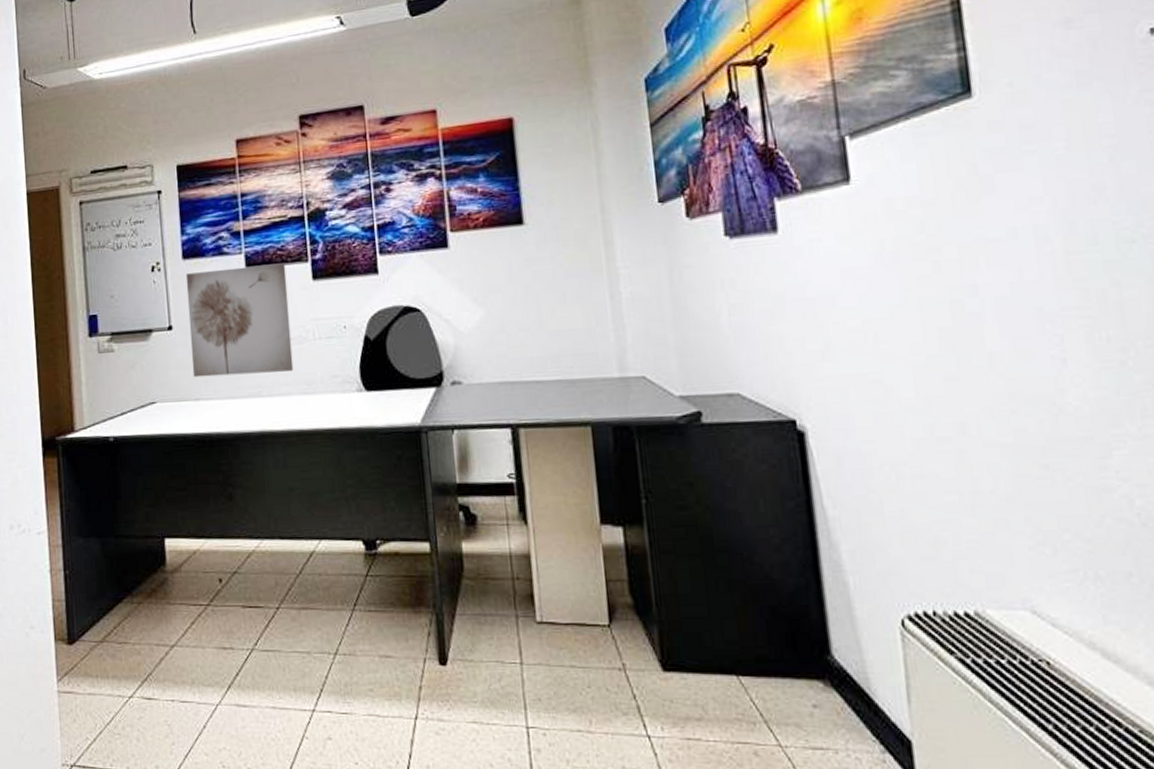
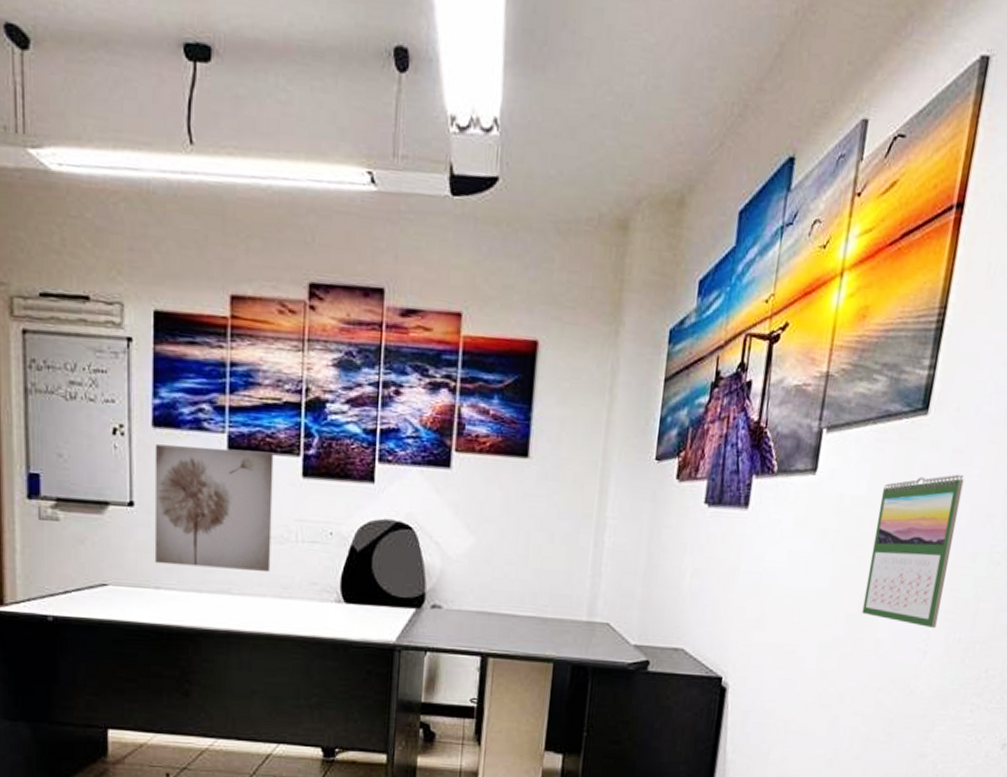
calendar: none [940,151,1068,330] -> present [862,474,964,628]

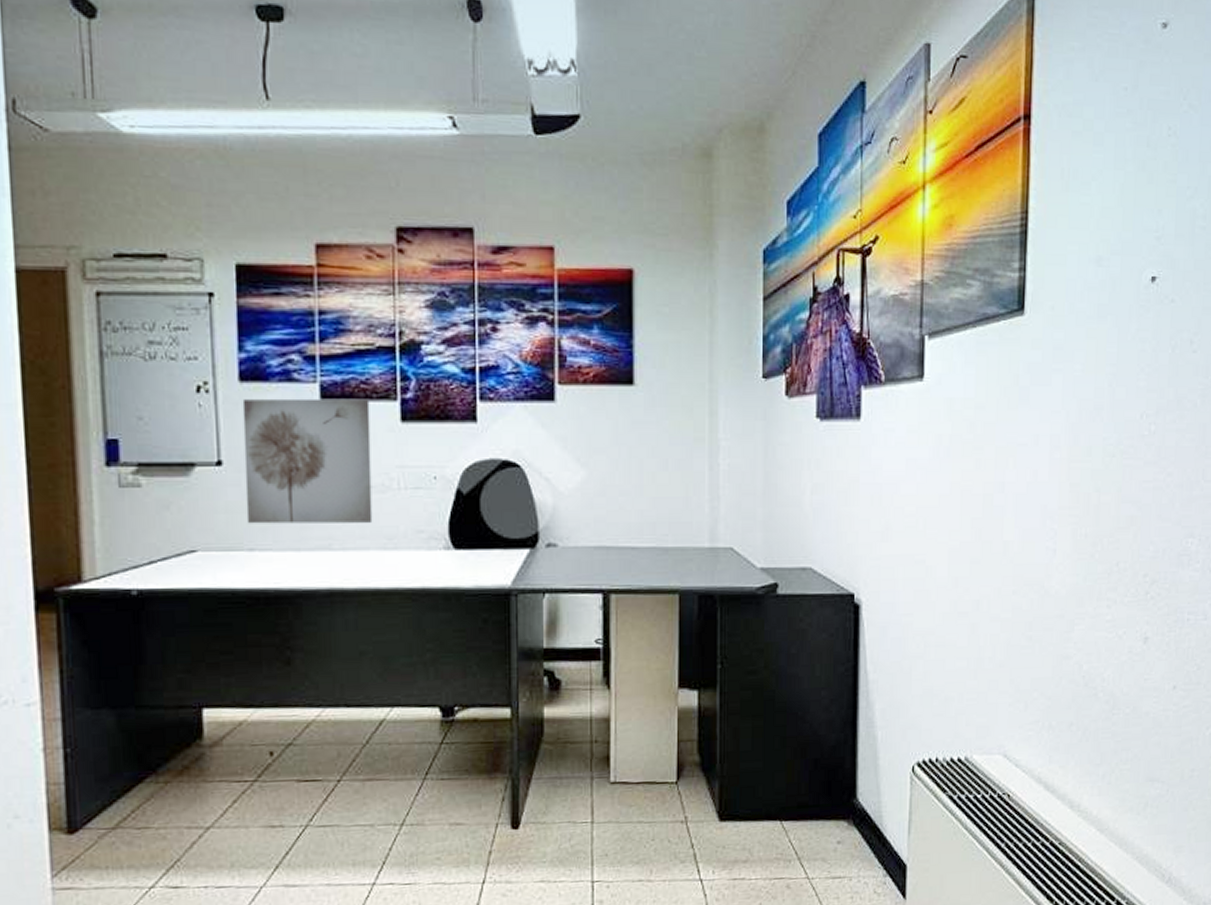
calendar: present [862,474,964,628] -> none [986,370,1068,525]

